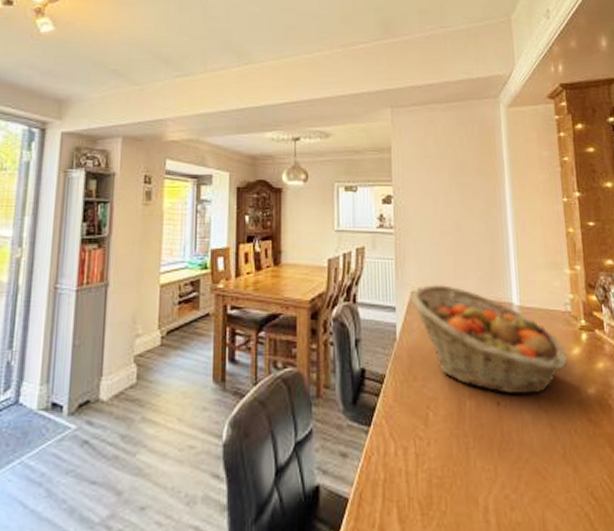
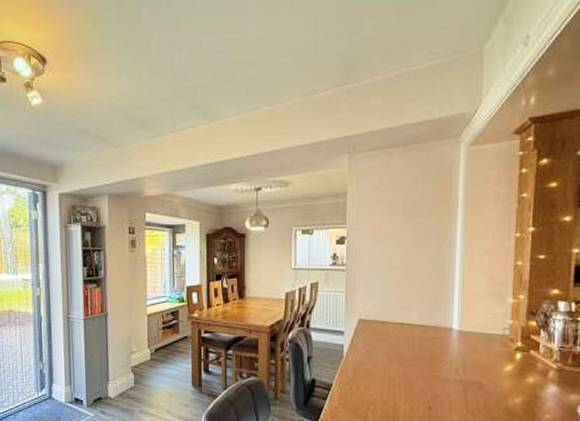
fruit basket: present [410,283,568,395] -> none [357,312,500,402]

